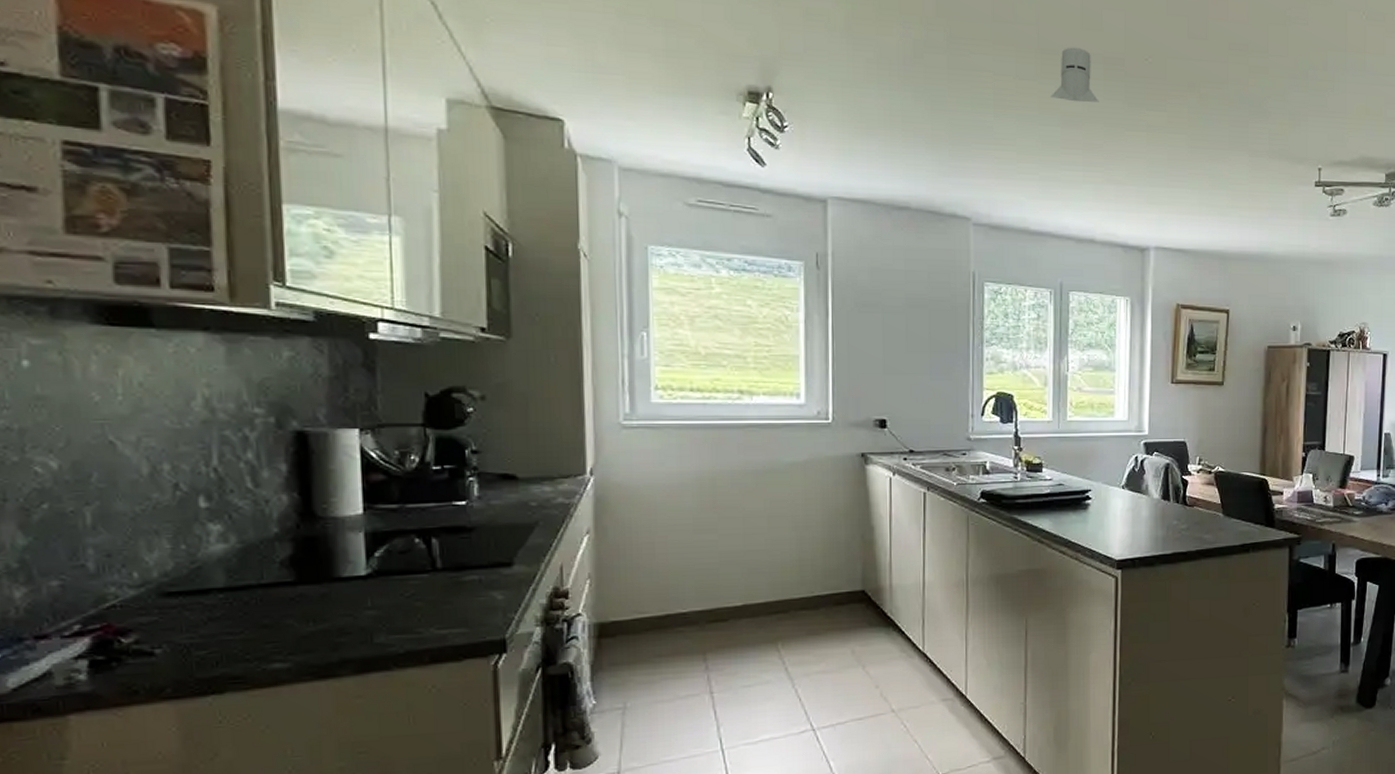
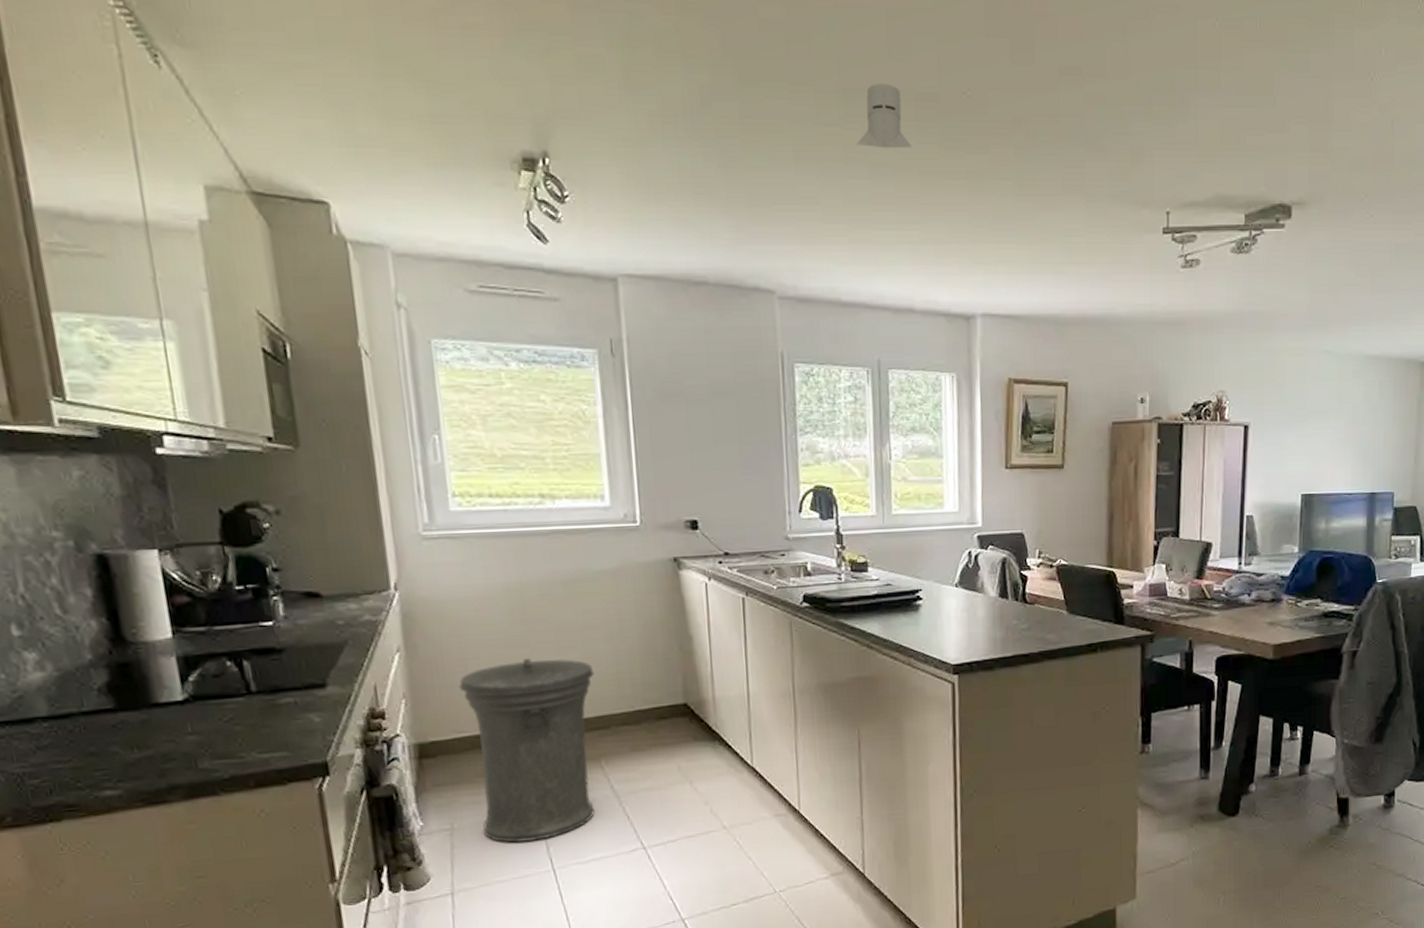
trash can: none [645,544,777,723] -> present [459,659,595,844]

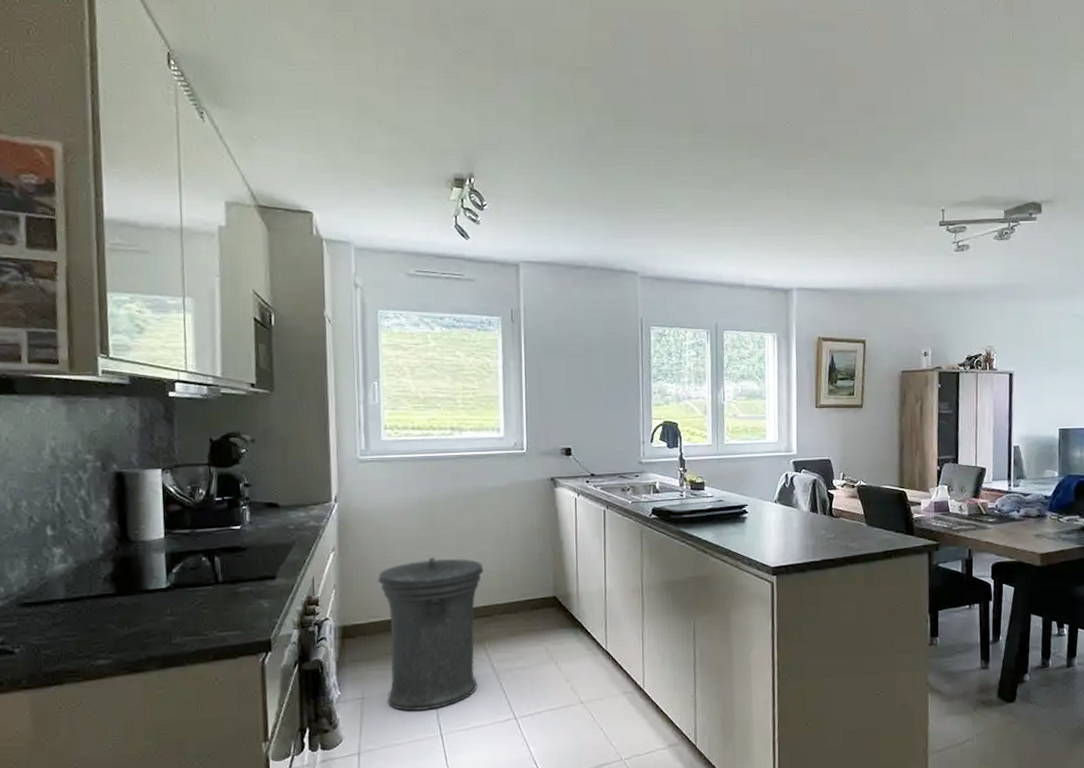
knight helmet: present [856,83,912,149] -> none [702,120,745,167]

